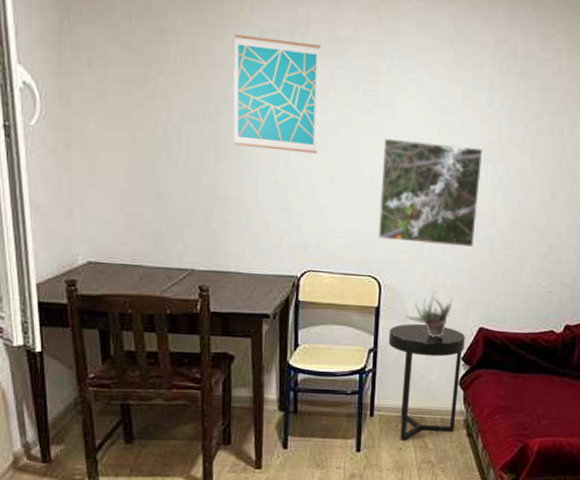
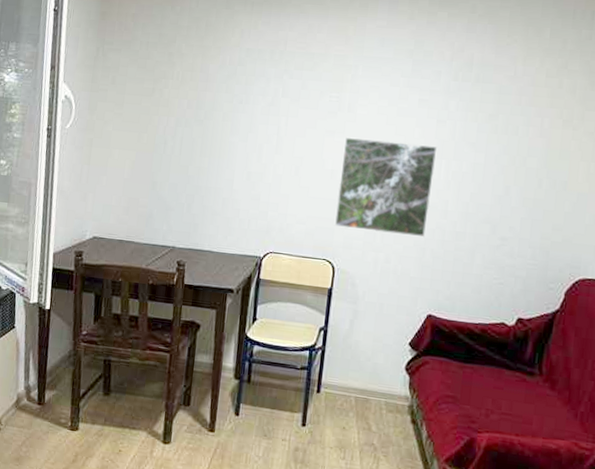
wall art: present [233,34,321,154] -> none [217,55,296,151]
side table: present [388,323,465,441] -> none [338,306,413,420]
succulent plant: present [405,291,452,337] -> none [356,277,402,321]

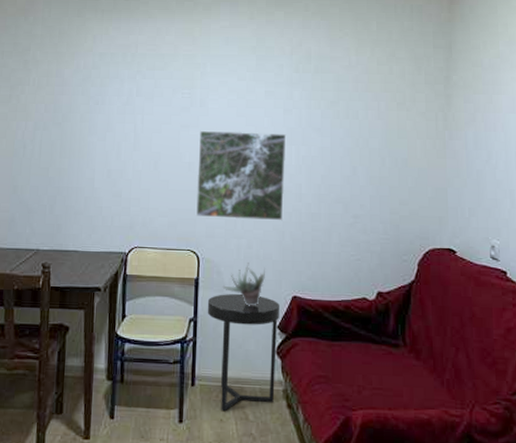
side table: none [338,306,413,420] -> present [207,293,279,412]
succulent plant: none [356,277,402,321] -> present [222,263,265,306]

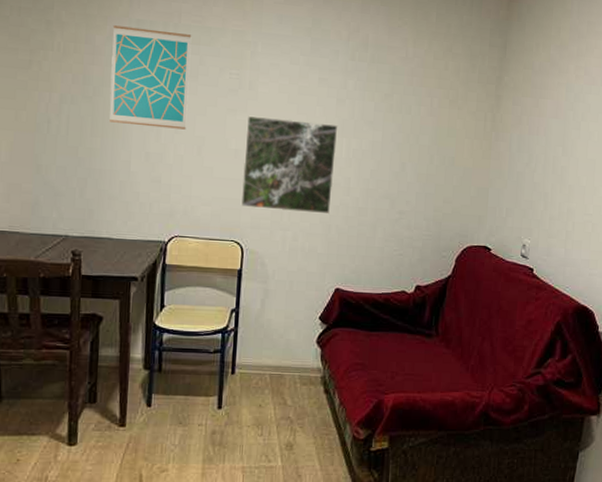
wall art: none [76,60,147,147] -> present [110,25,192,130]
side table: present [207,293,279,412] -> none [249,285,322,398]
succulent plant: present [222,263,265,306] -> none [266,255,310,298]

